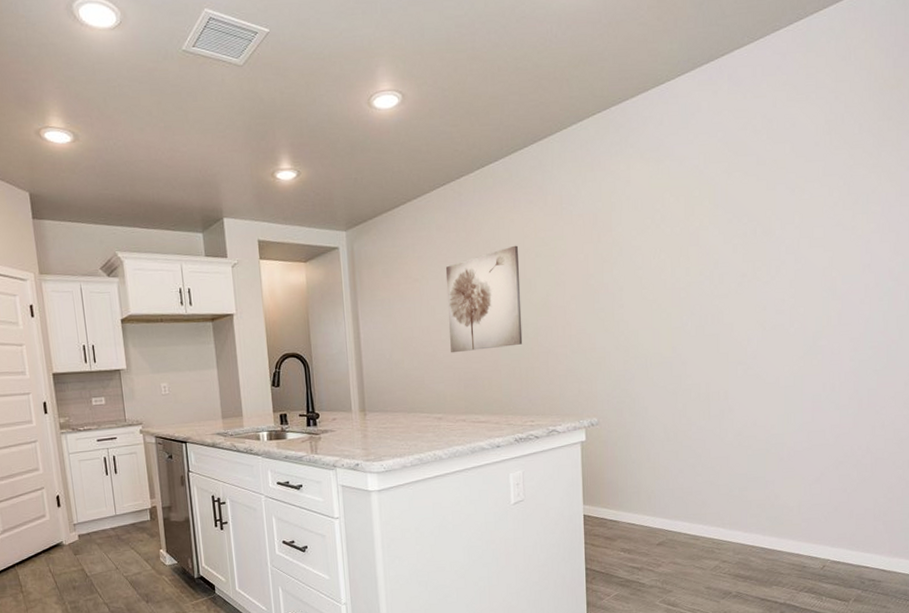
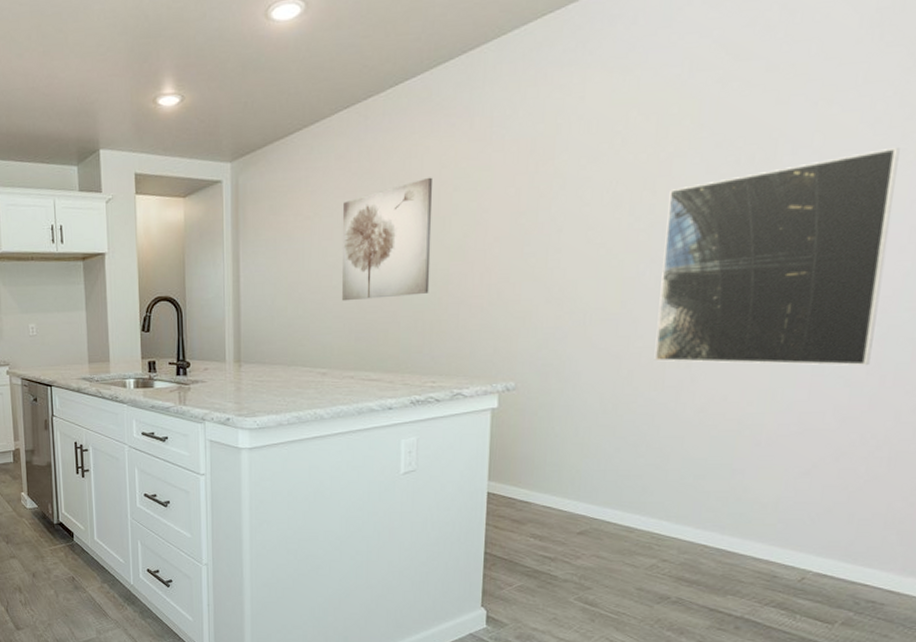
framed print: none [699,224,852,396] -> present [654,147,900,366]

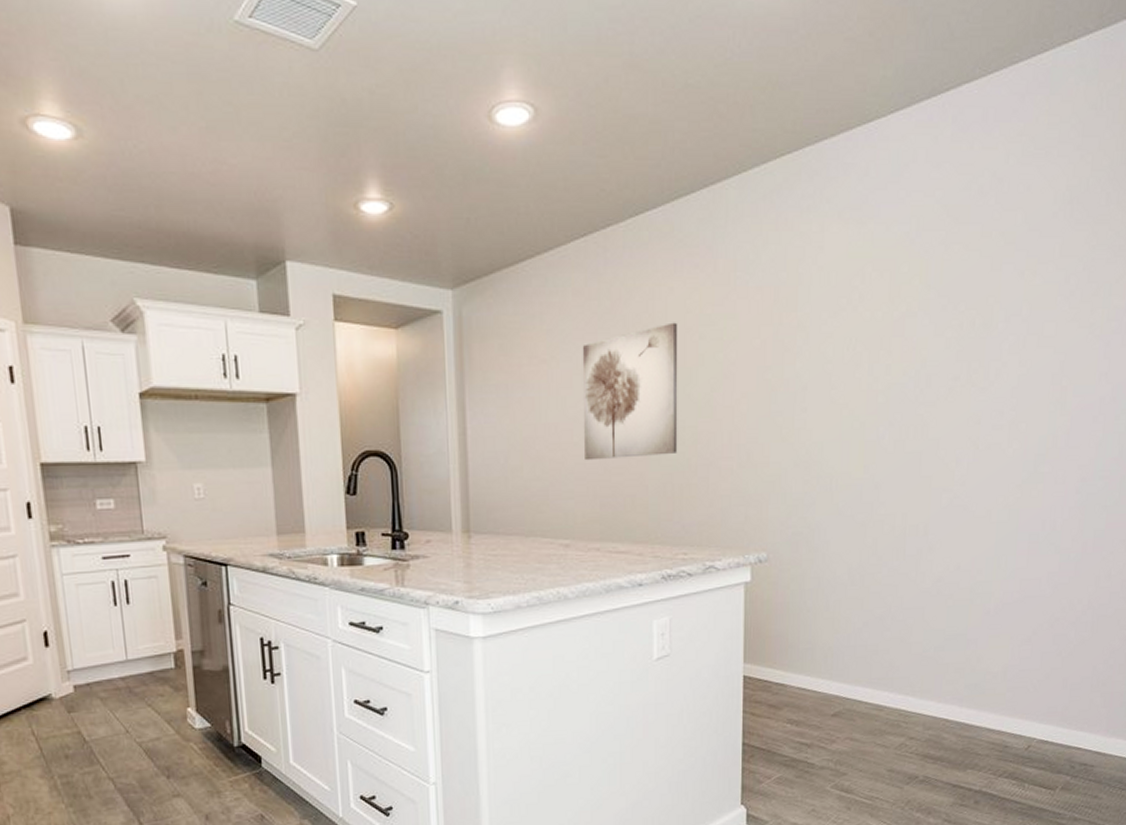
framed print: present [654,147,900,366] -> none [895,321,1090,533]

